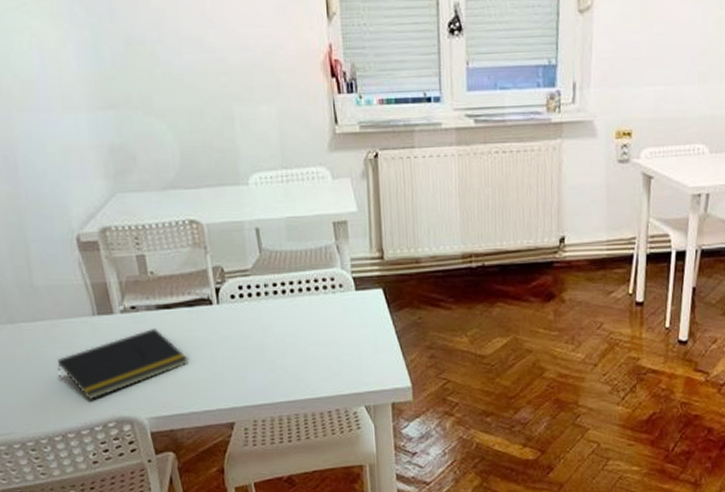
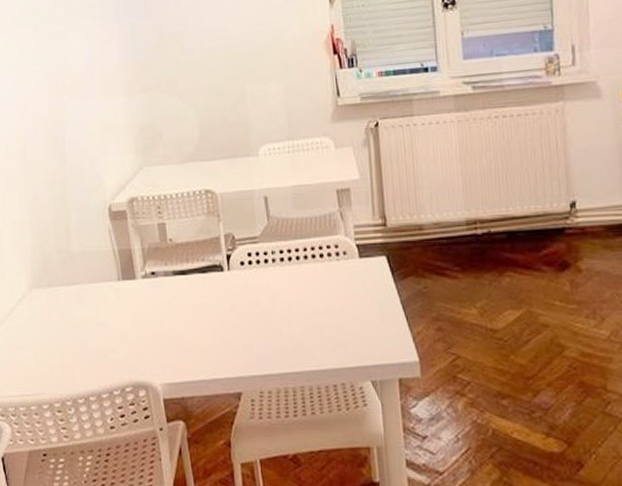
notepad: present [57,329,189,400] -> none [85,294,200,364]

